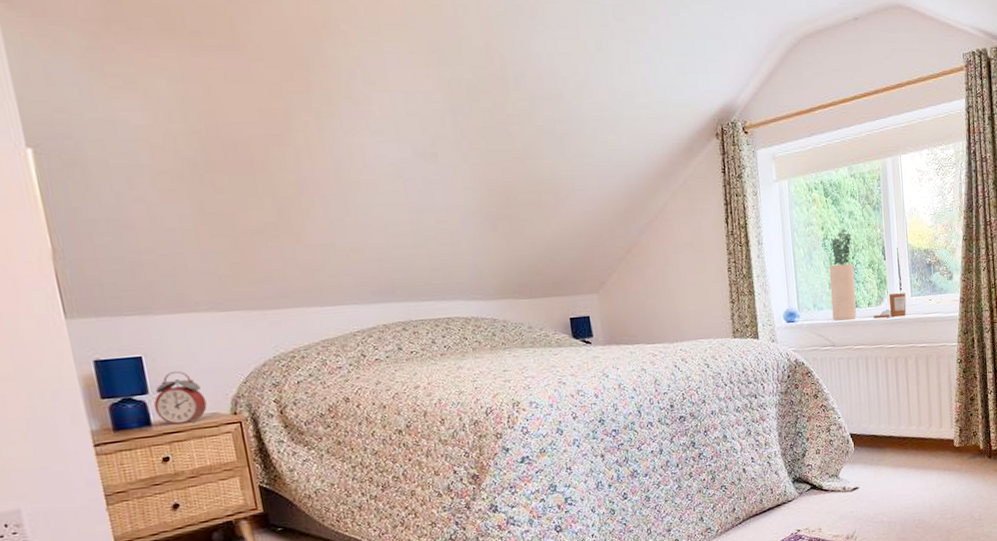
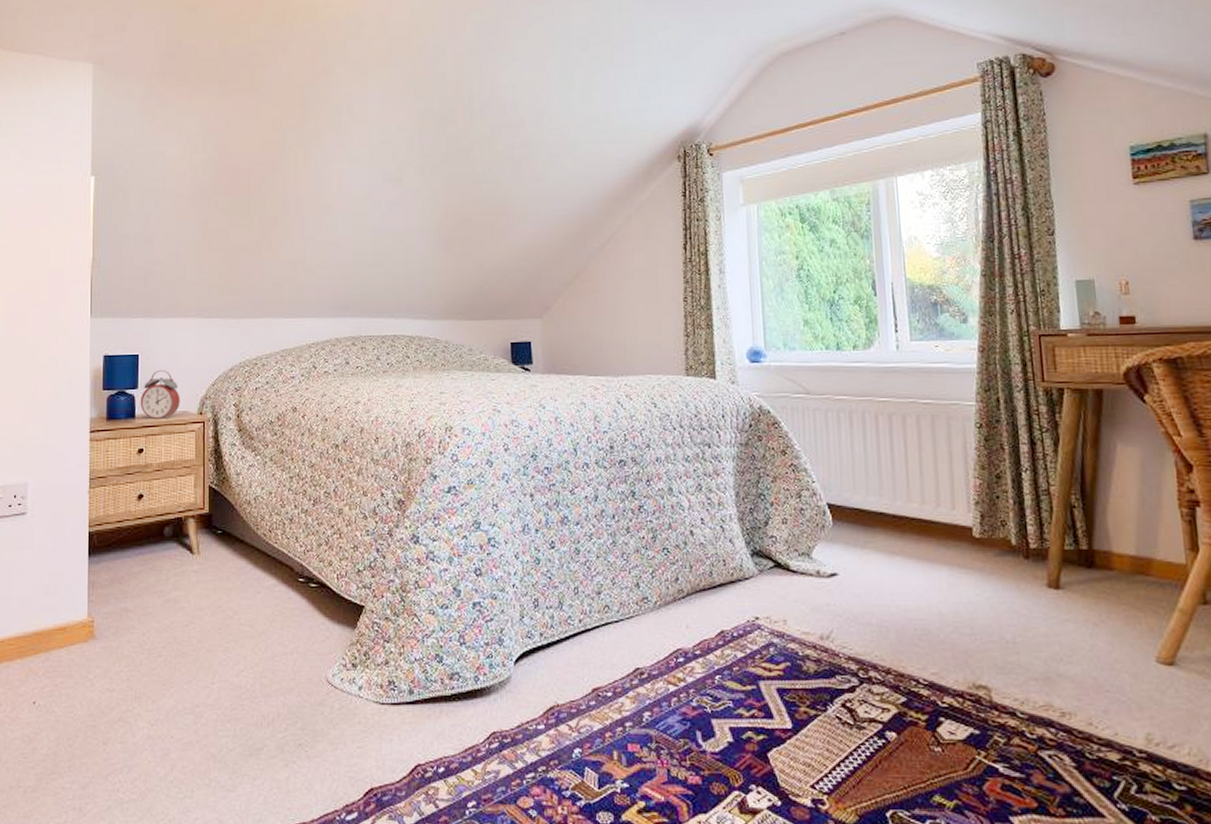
vase: present [828,227,857,321] -> none [803,257,838,365]
candle: present [873,293,907,319] -> none [860,336,905,366]

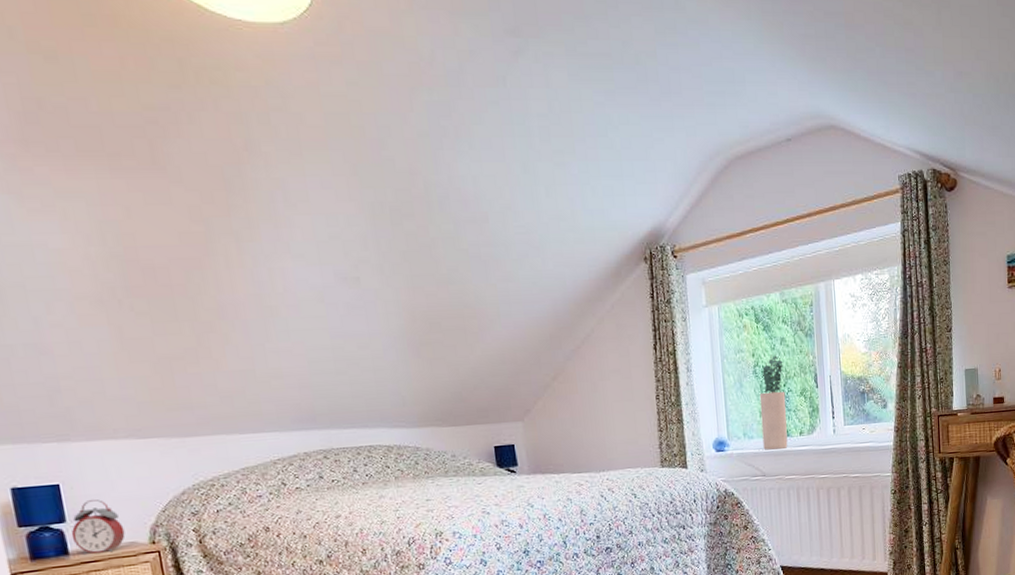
vase: none [803,257,838,365] -> present [759,354,788,451]

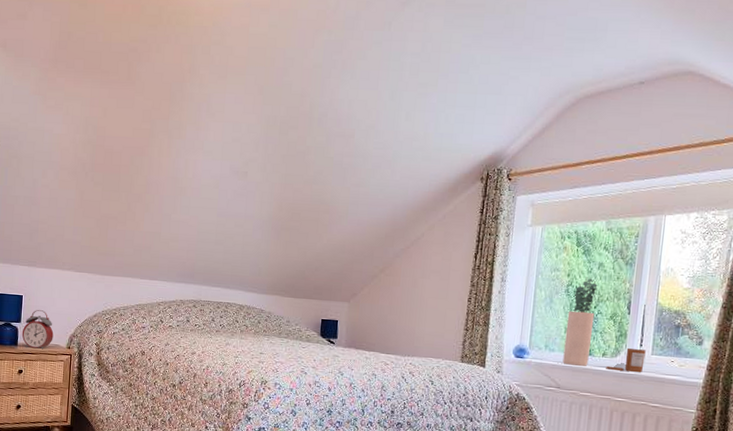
candle: none [805,421,840,449] -> present [606,348,646,373]

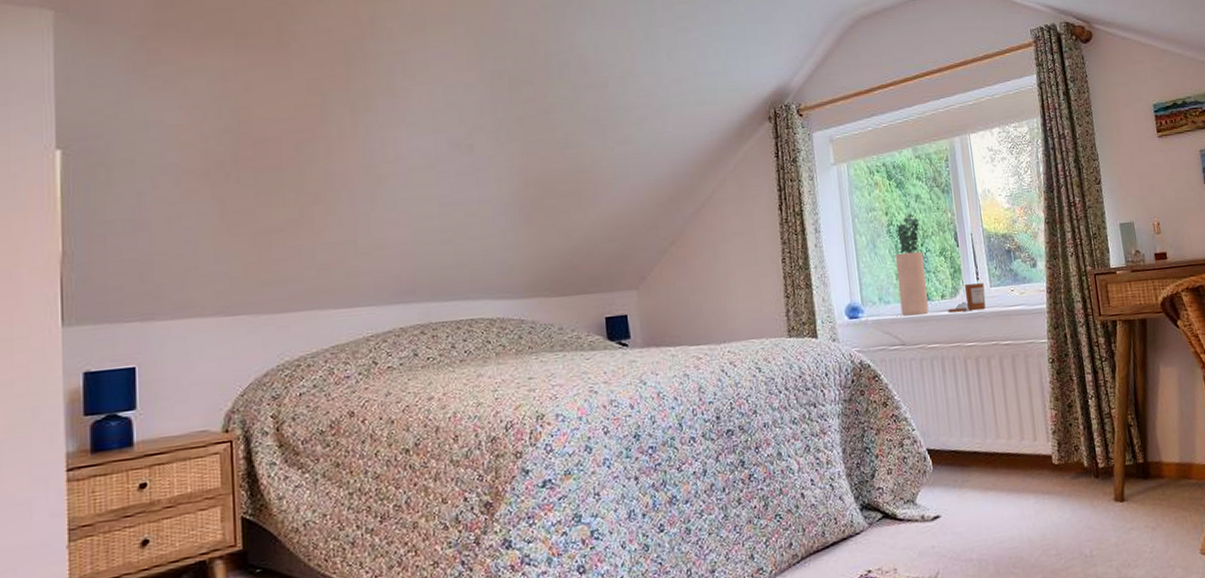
alarm clock: present [22,309,54,350] -> none [139,382,197,447]

